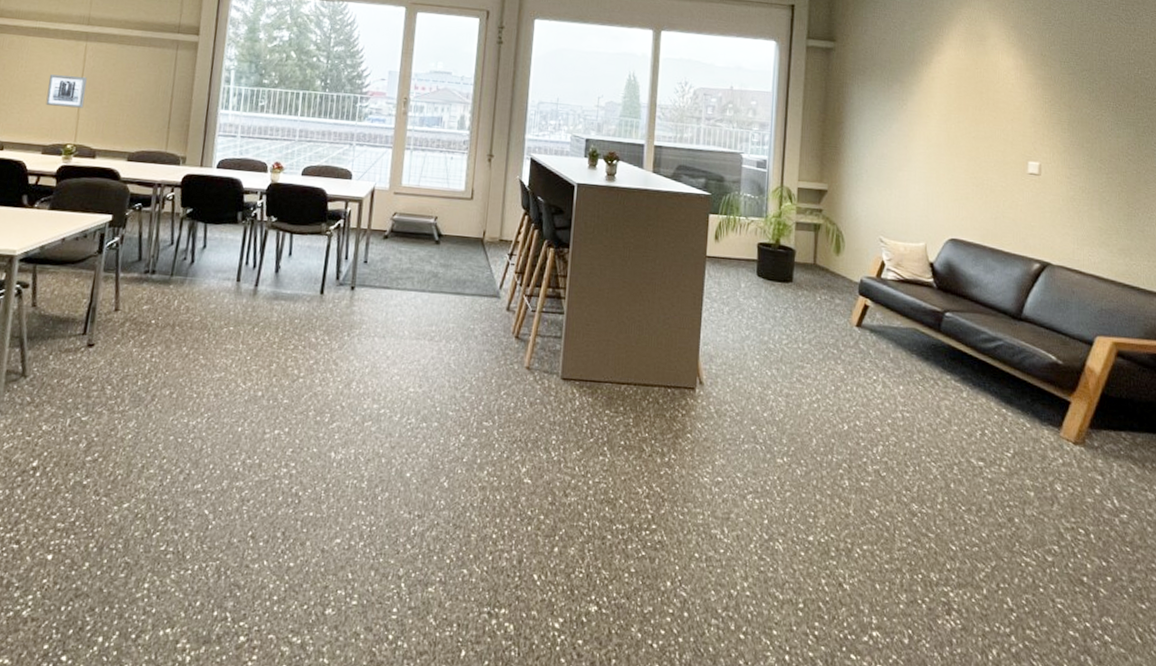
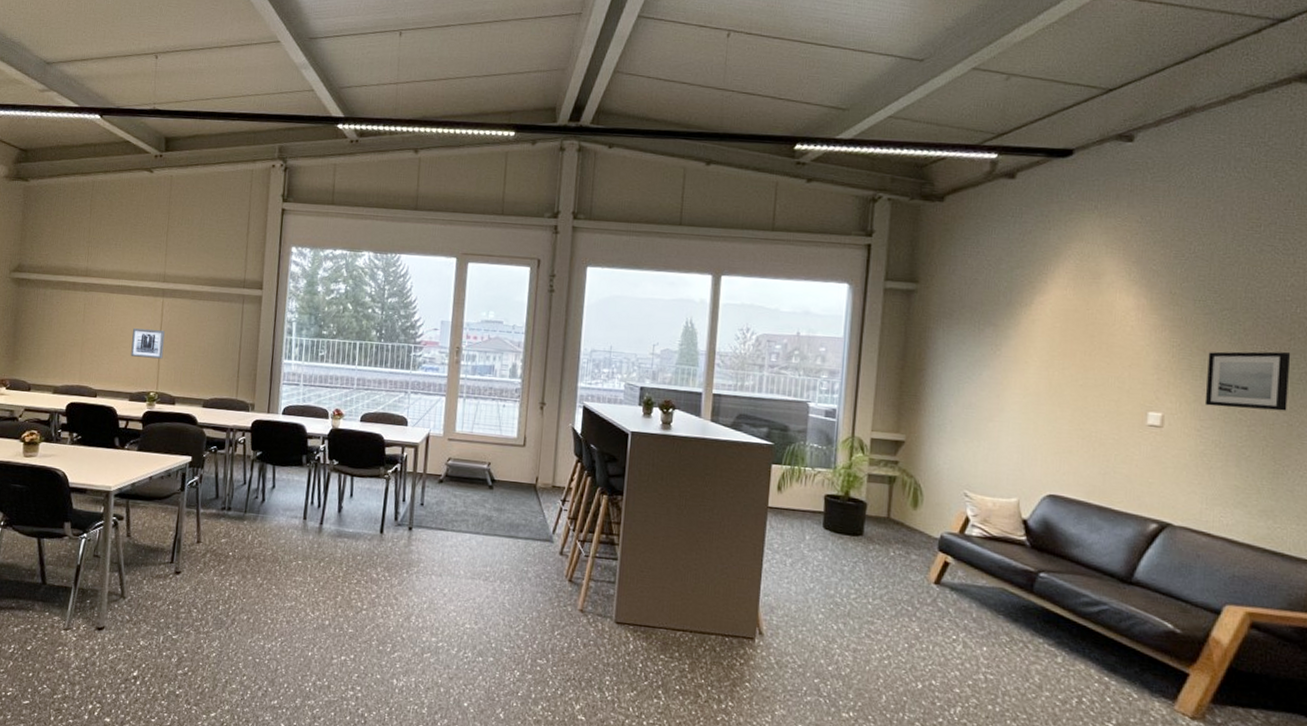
wall art: none [1072,107,1136,160] -> present [1204,351,1291,411]

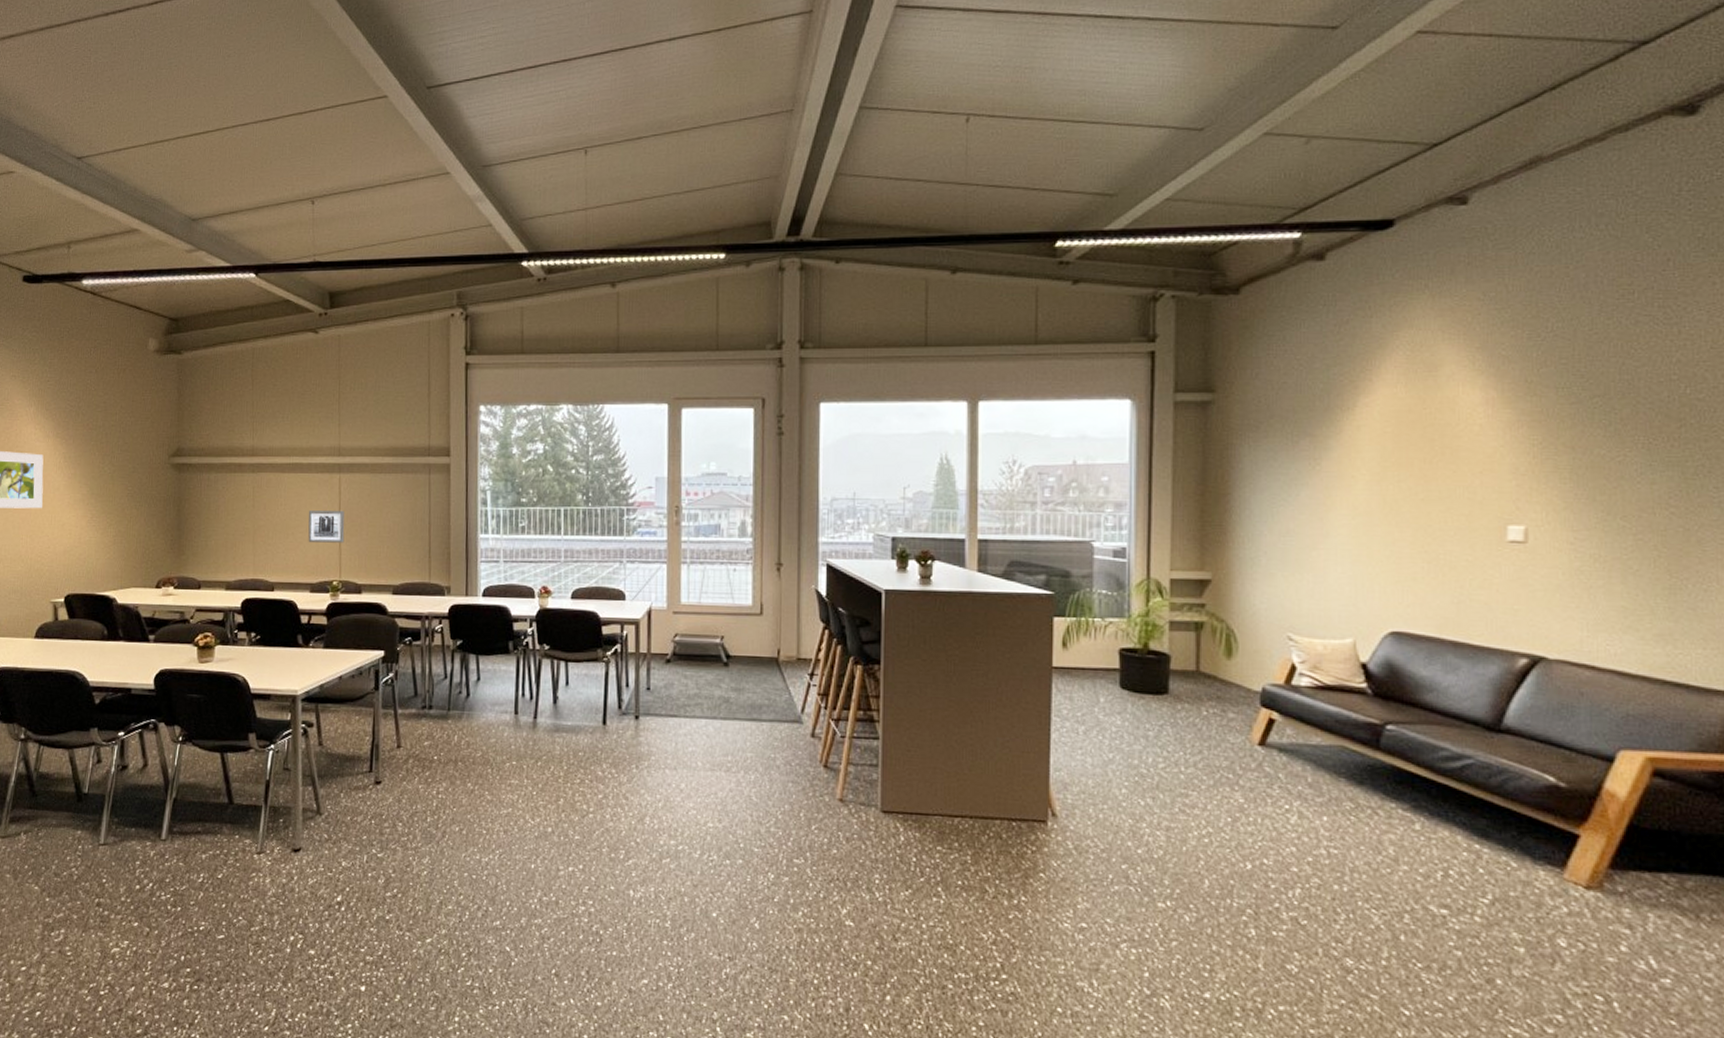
wall art: present [1204,351,1291,411] -> none [1577,442,1683,514]

